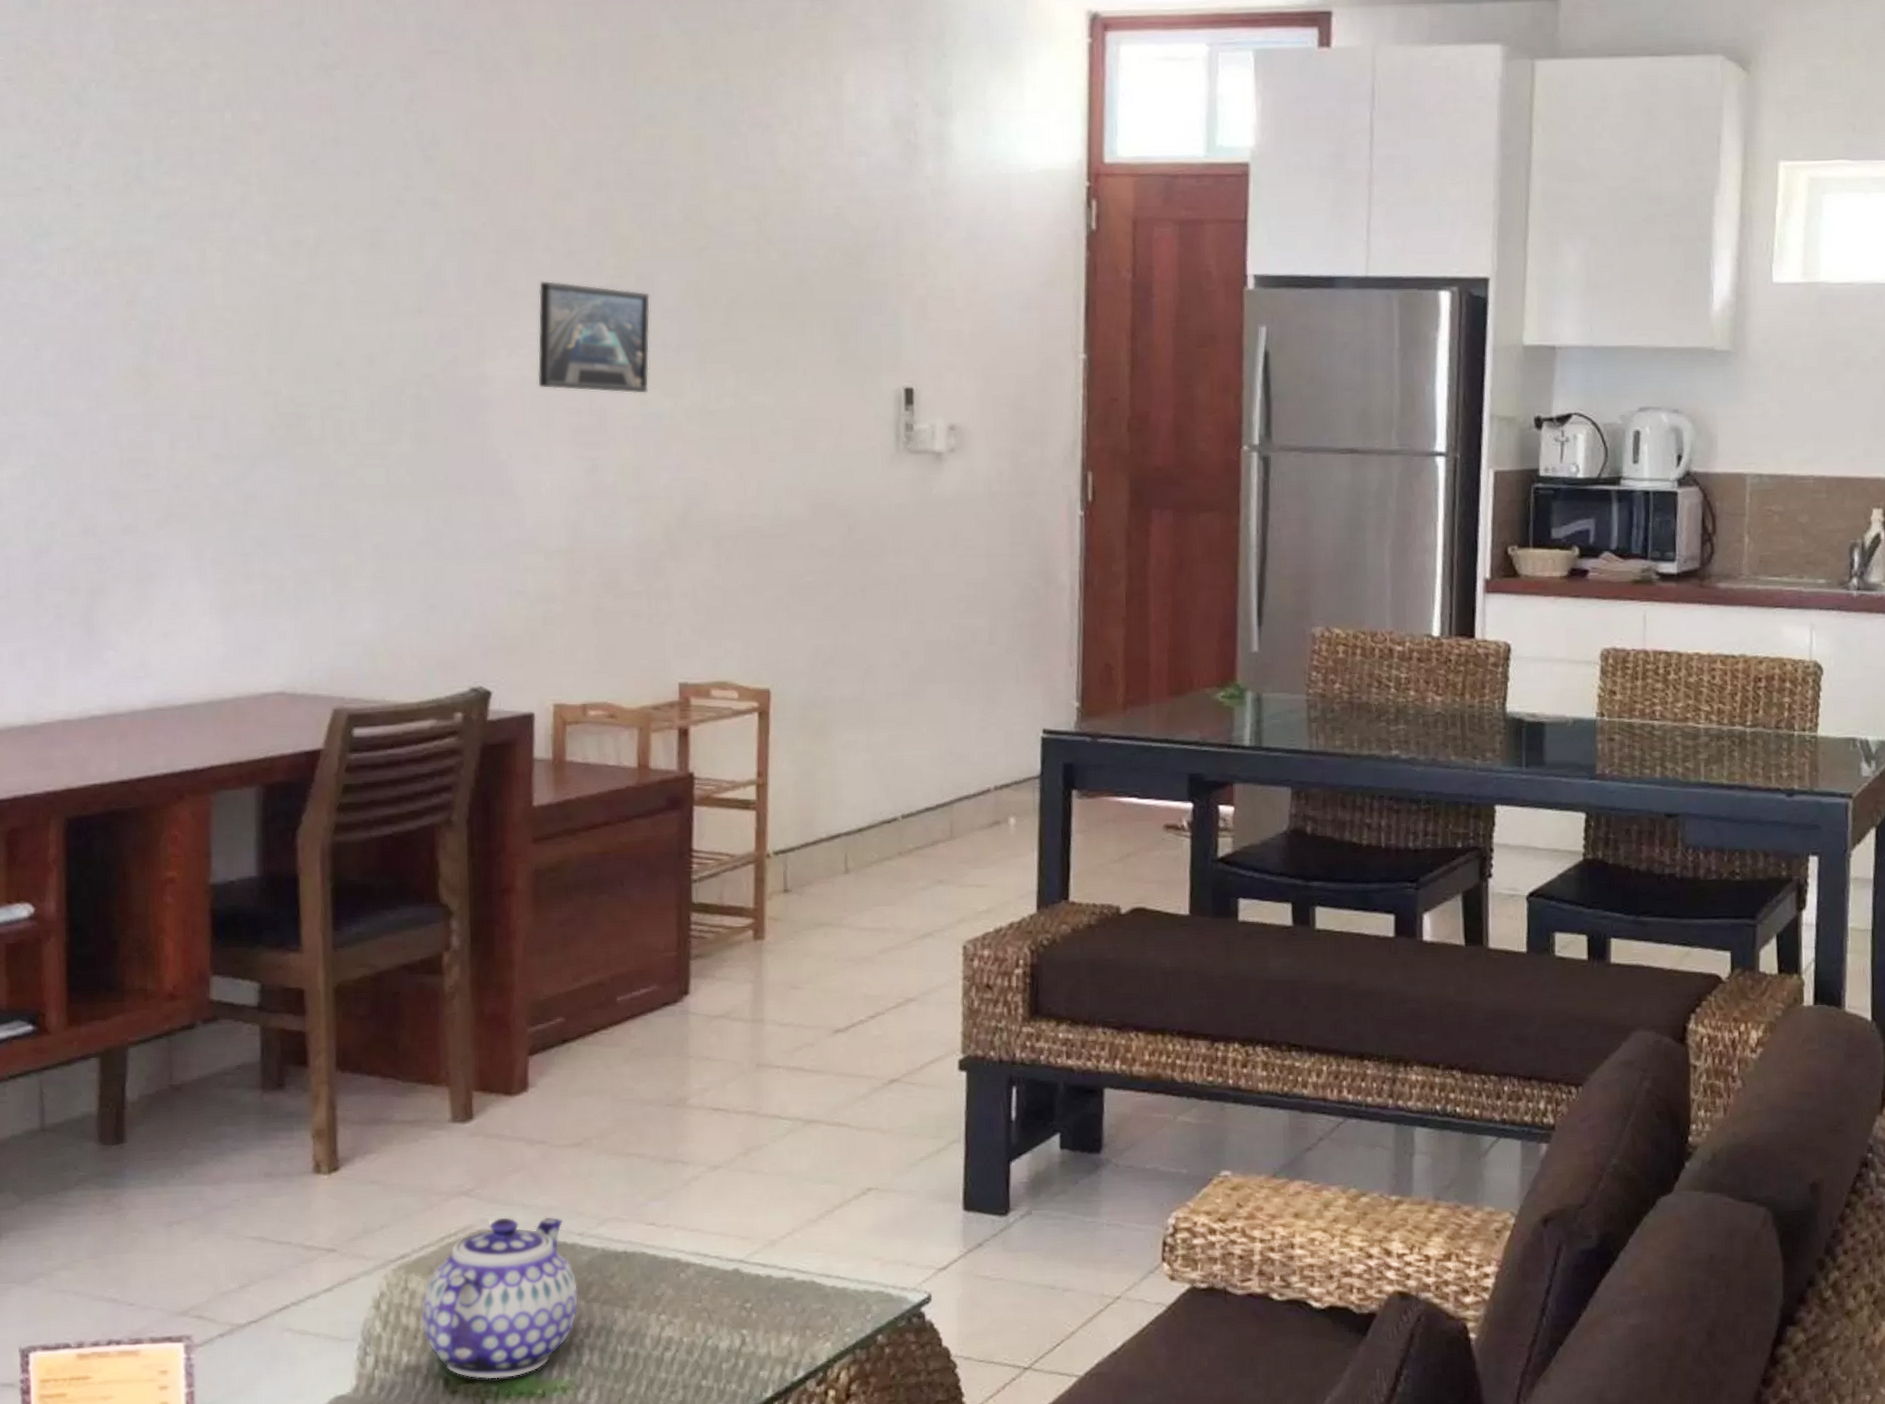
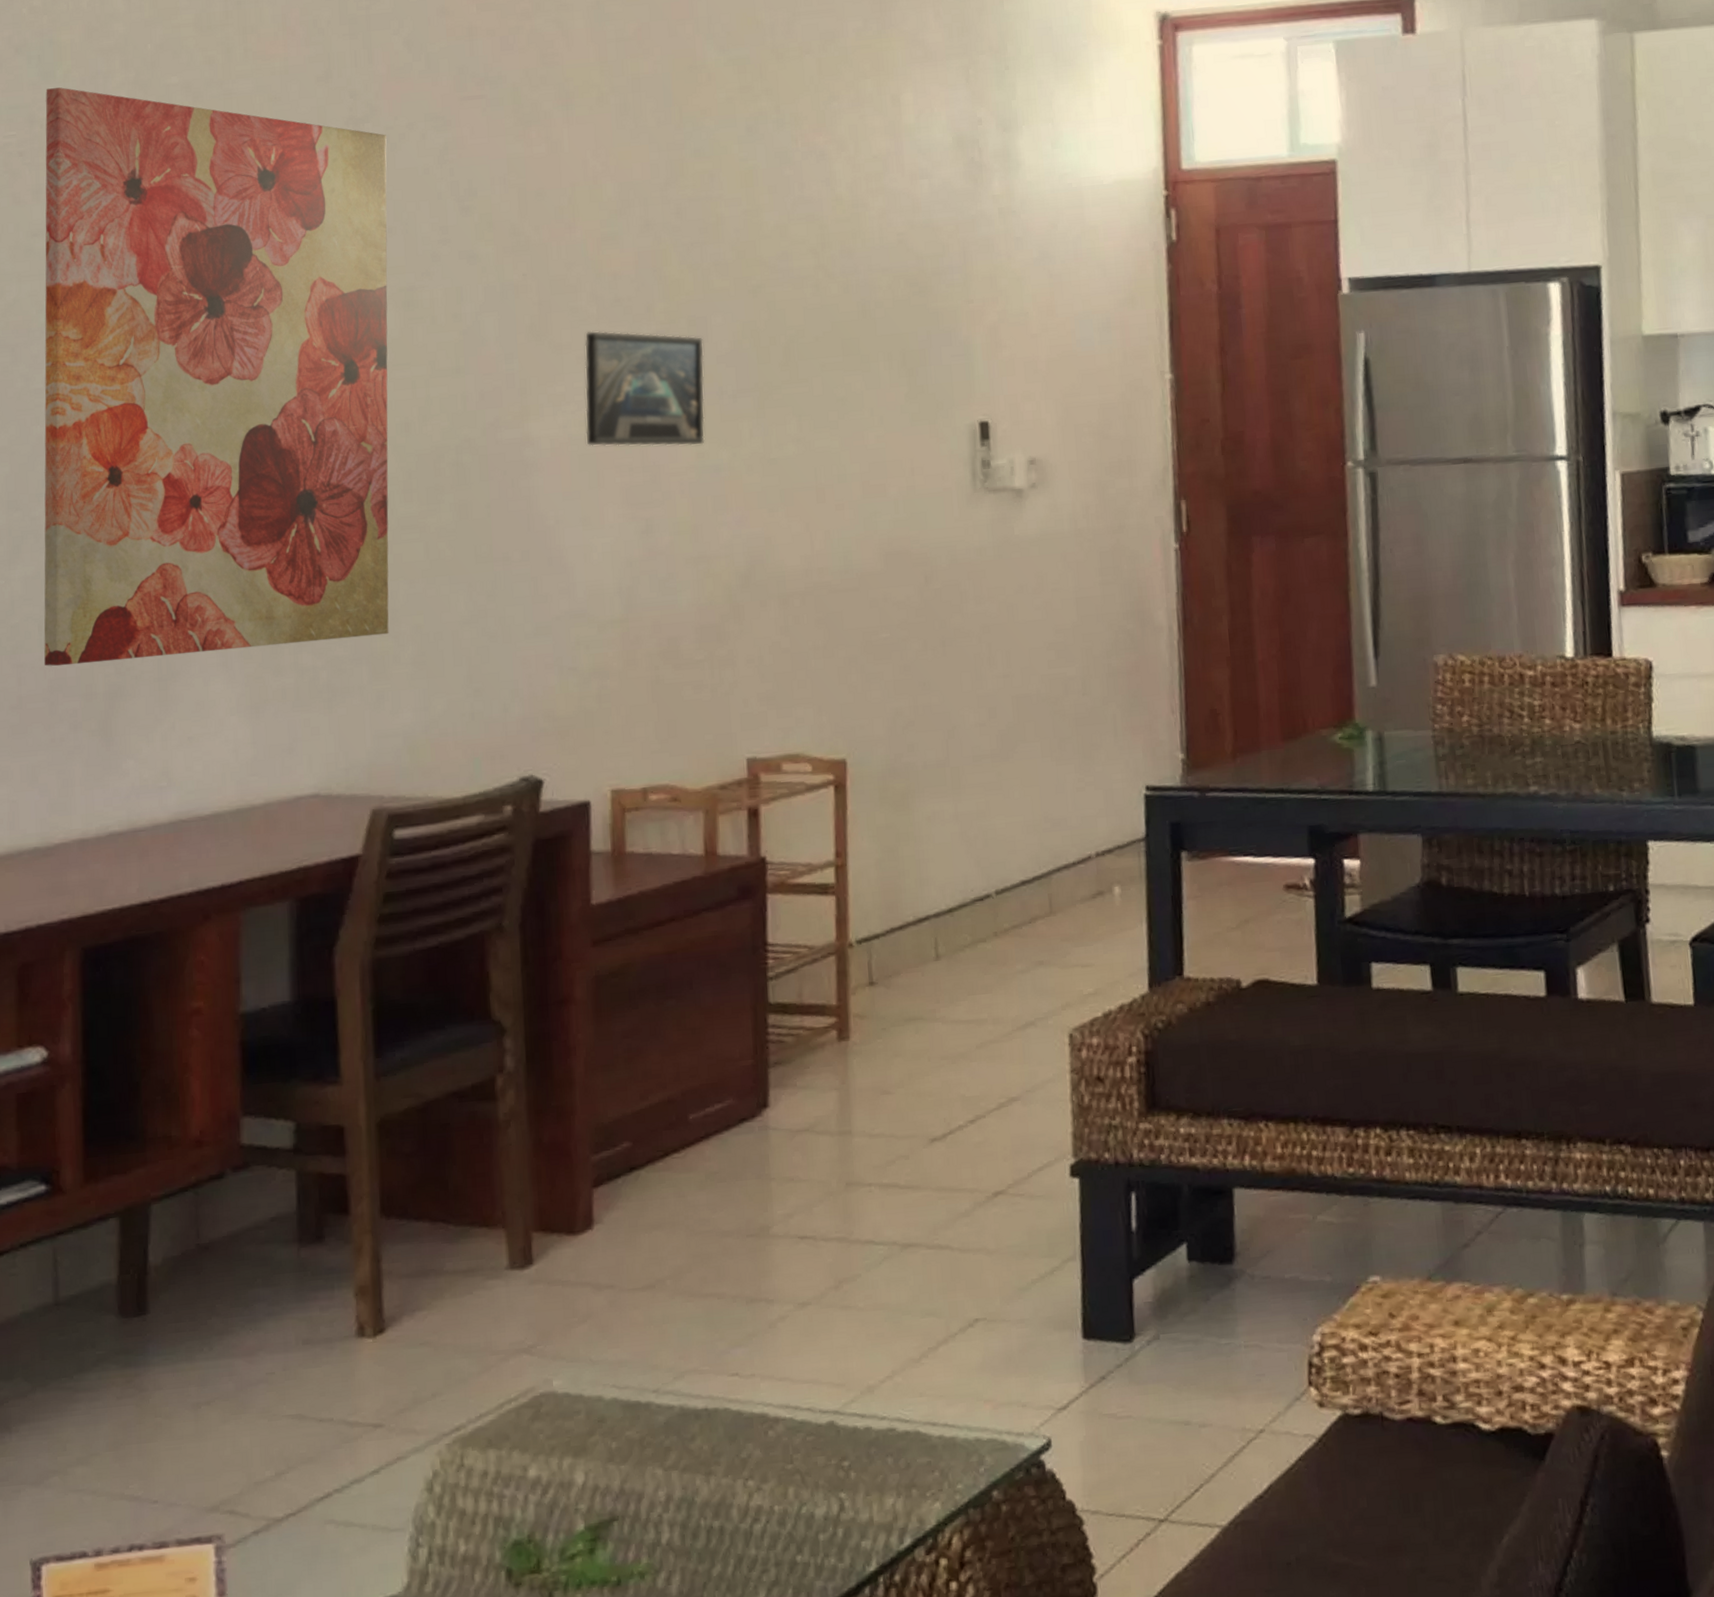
wall art: none [30,17,356,562] -> present [44,87,389,667]
teapot: present [421,1217,578,1379] -> none [479,1372,655,1568]

